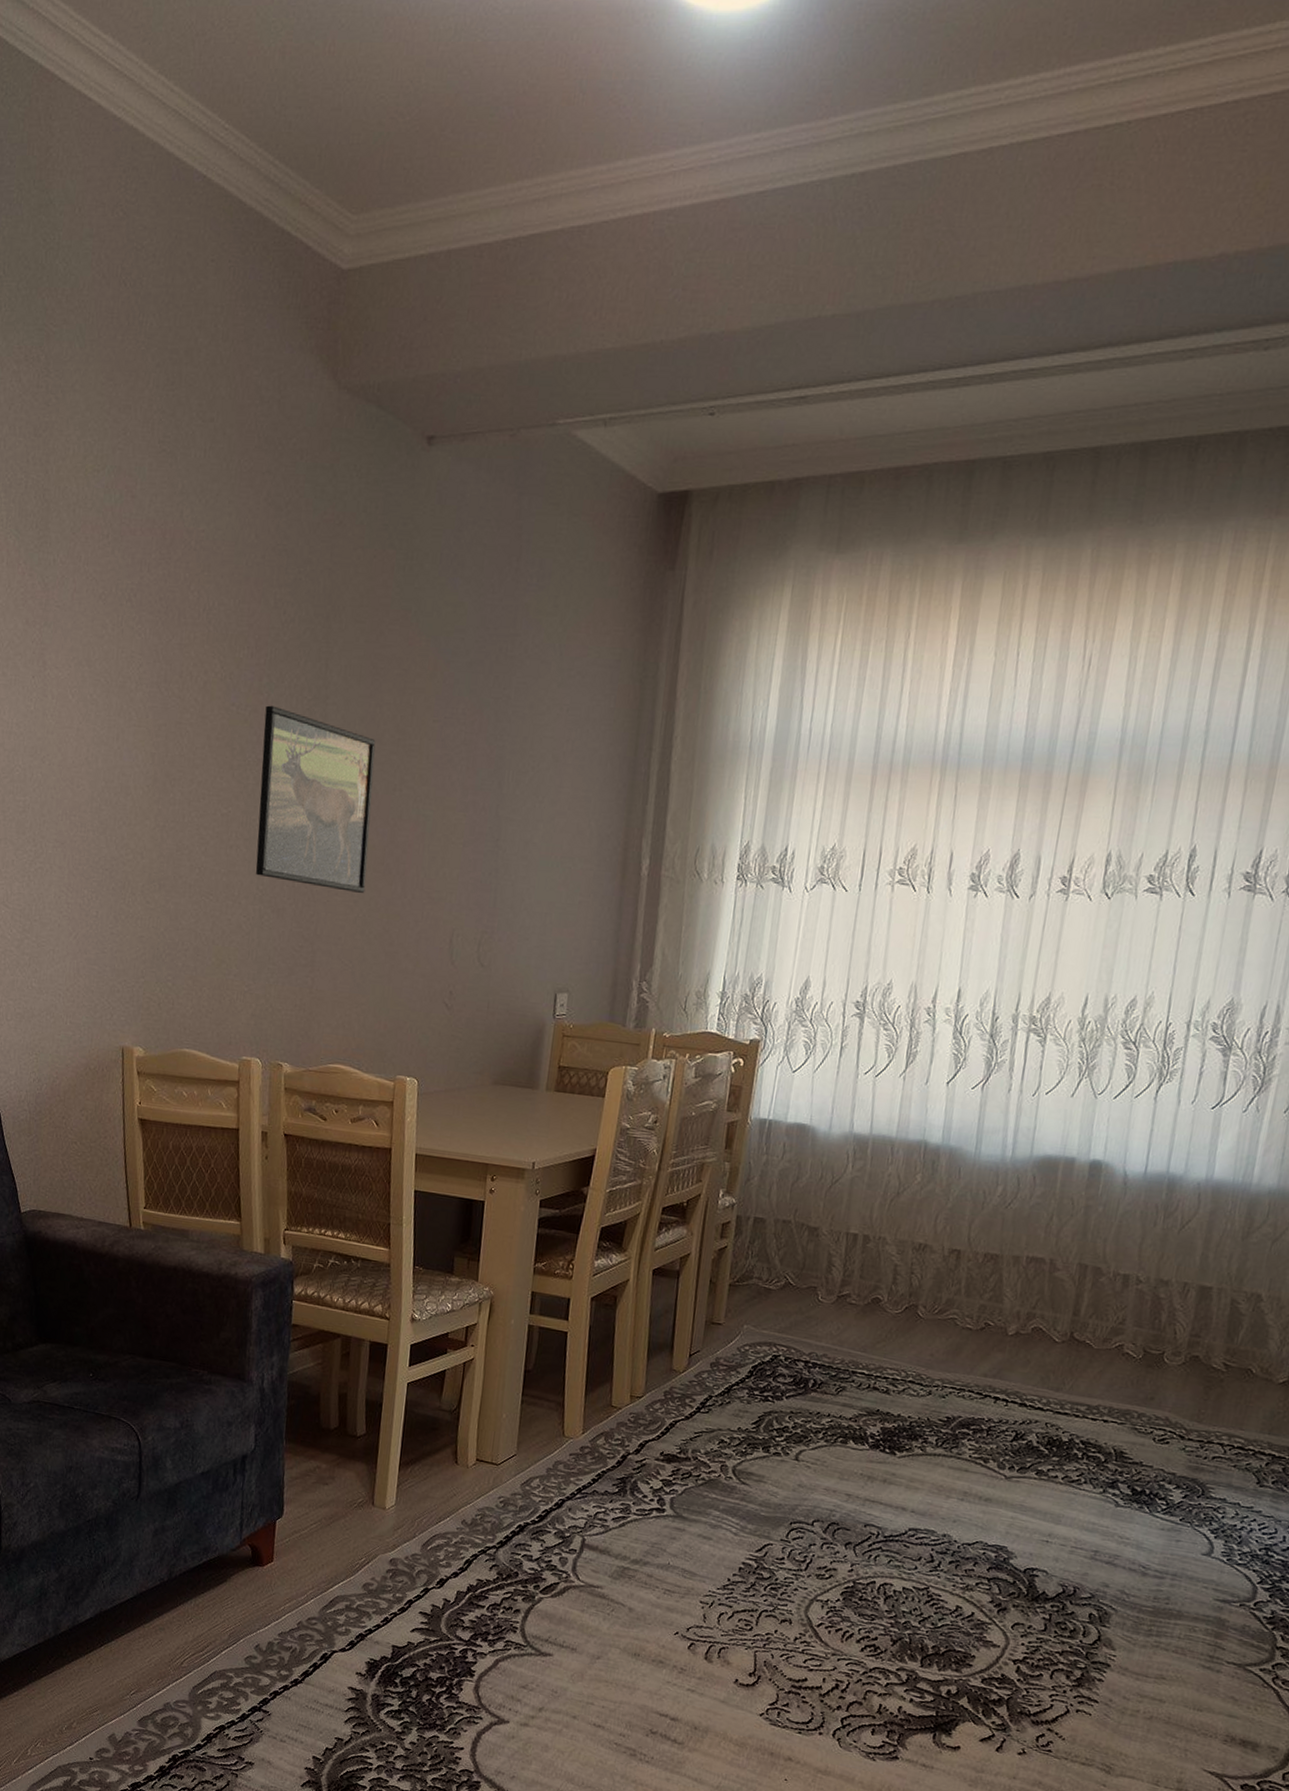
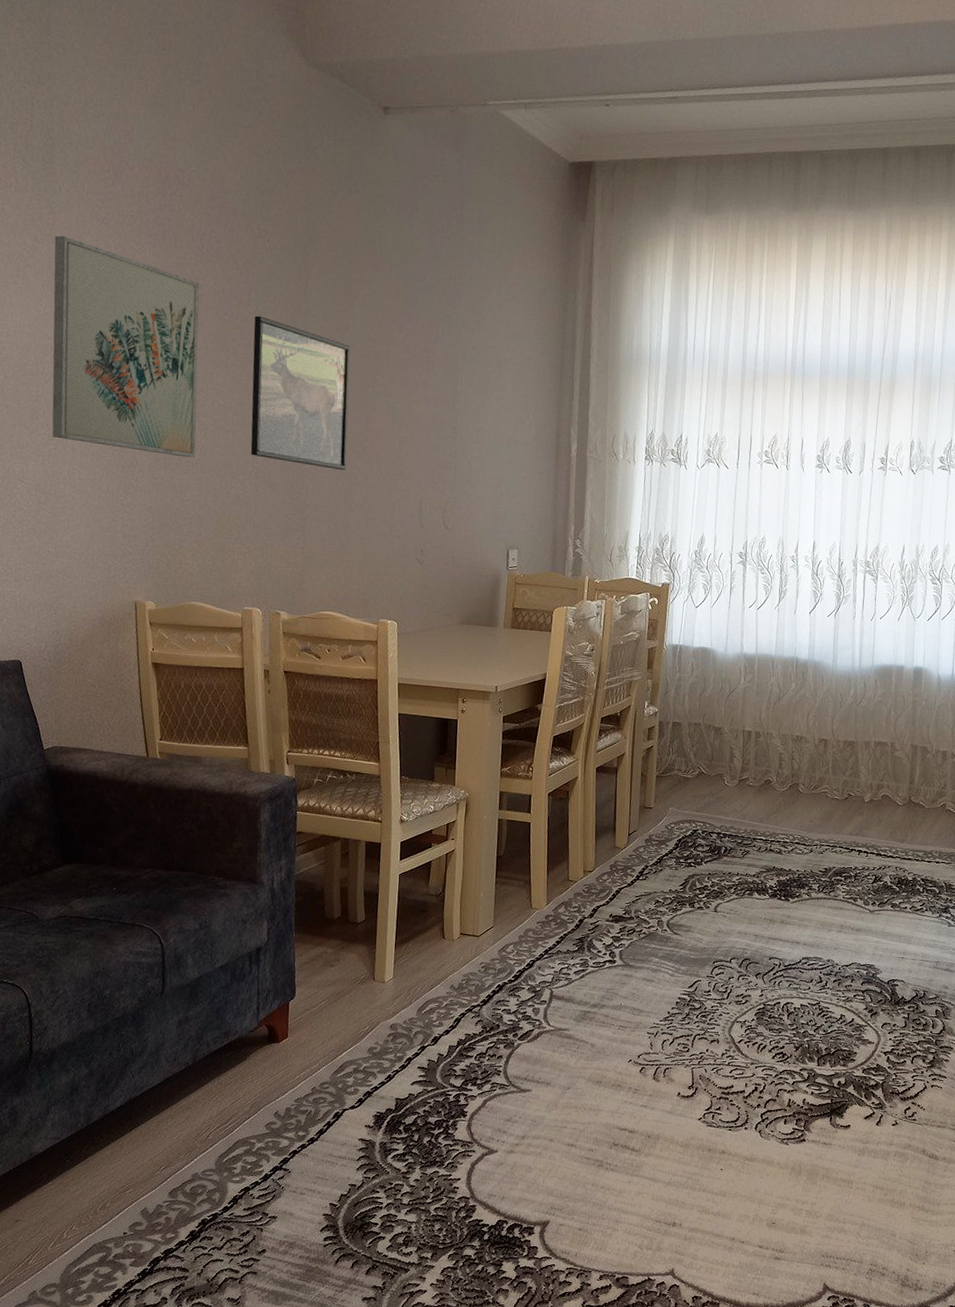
wall art: none [38,616,204,879] -> present [52,235,200,458]

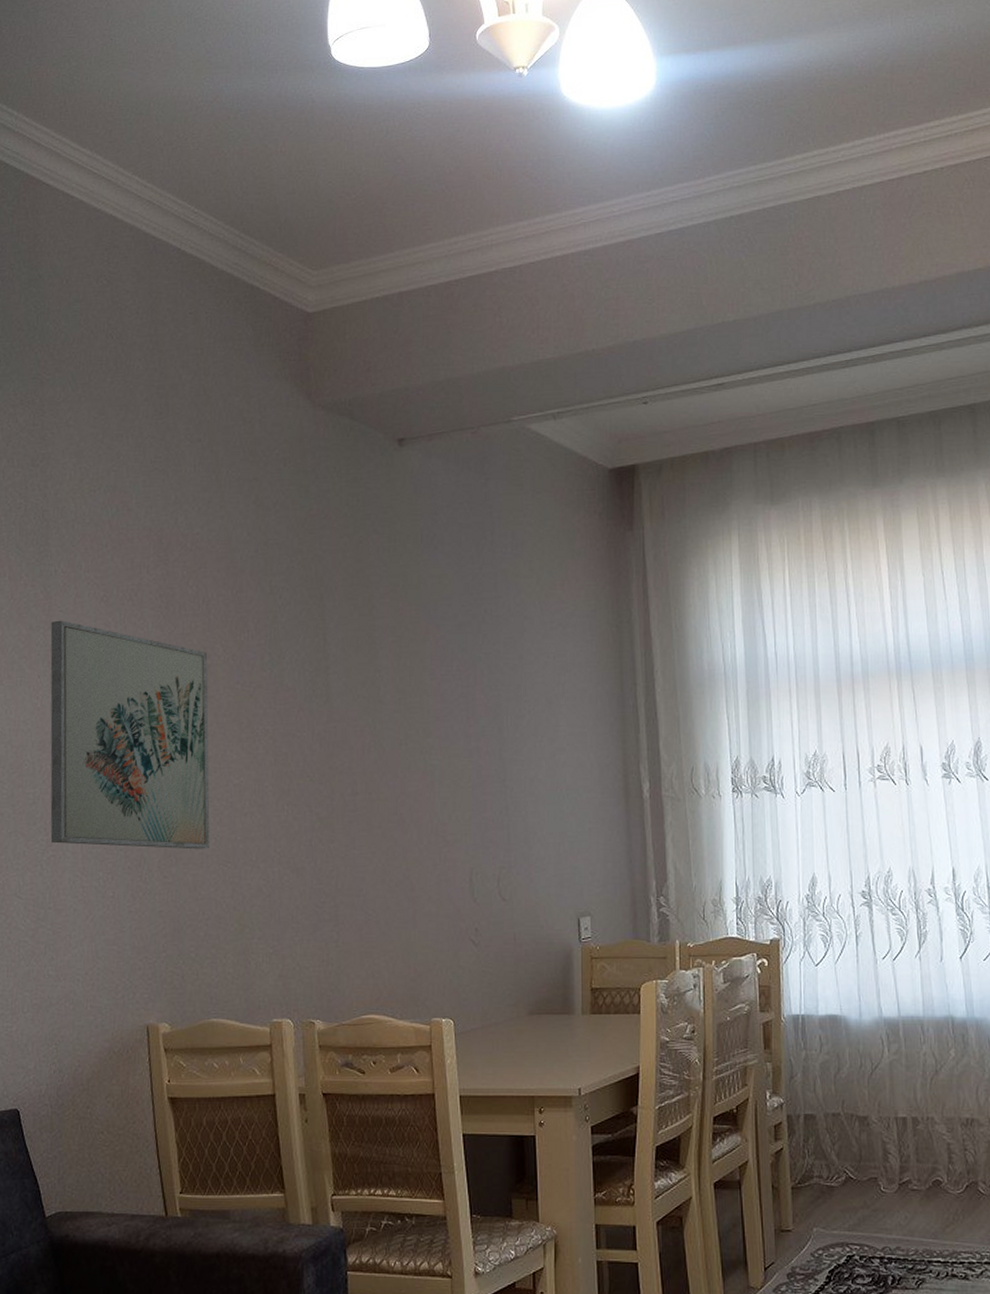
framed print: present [250,315,350,470] -> none [269,680,382,844]

